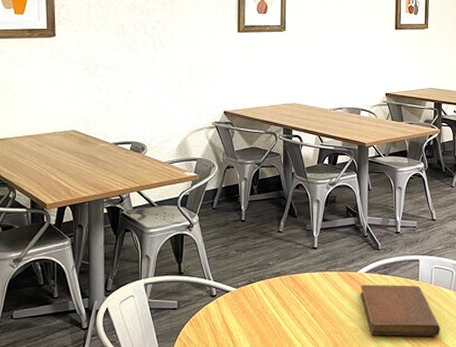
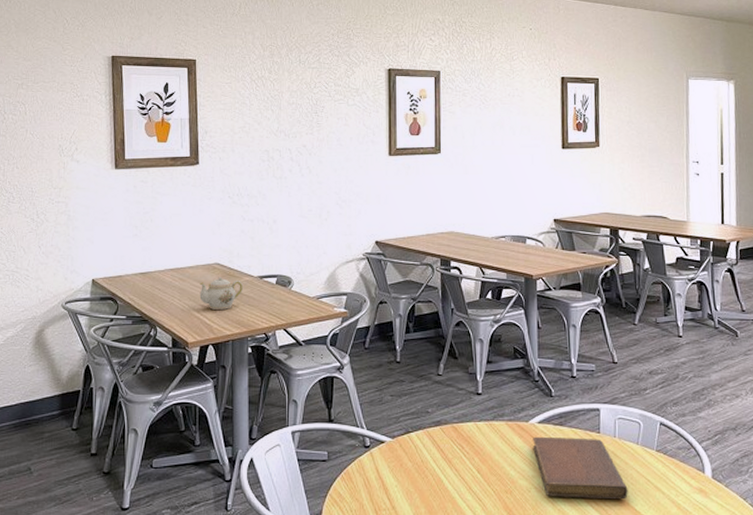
teapot: none [57,143,100,174] -> present [199,277,244,310]

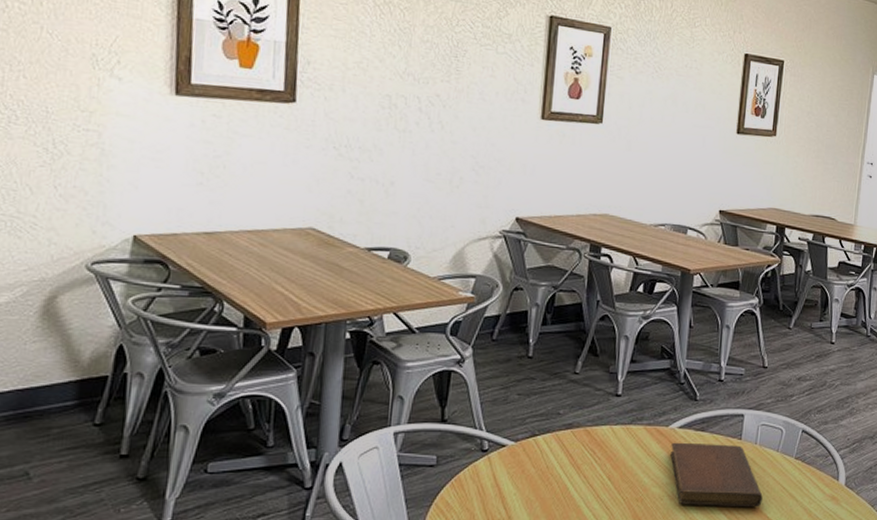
teapot: present [199,277,244,310] -> none [285,245,346,285]

